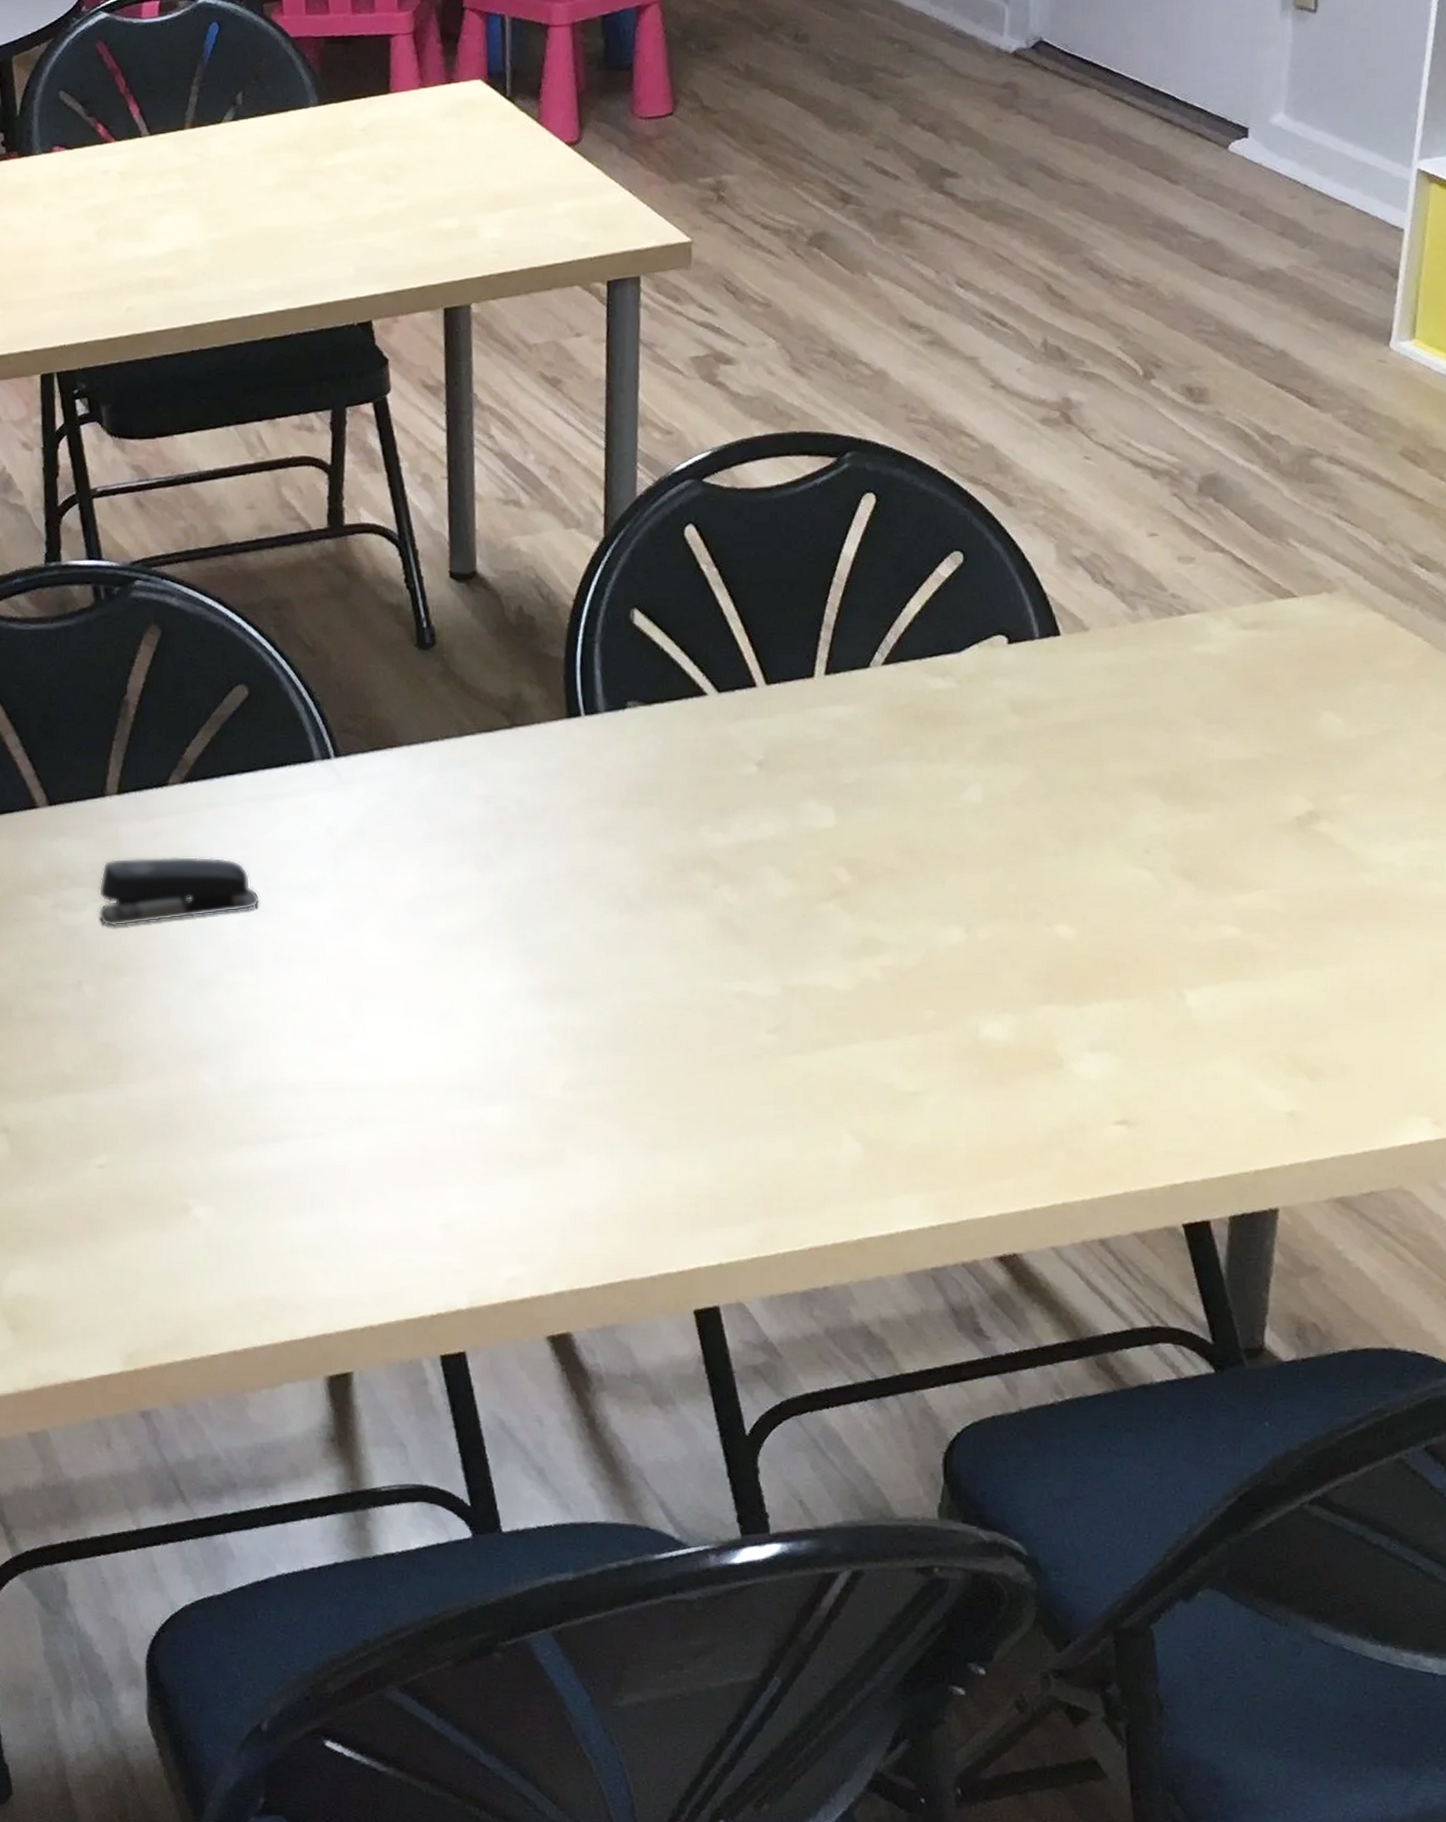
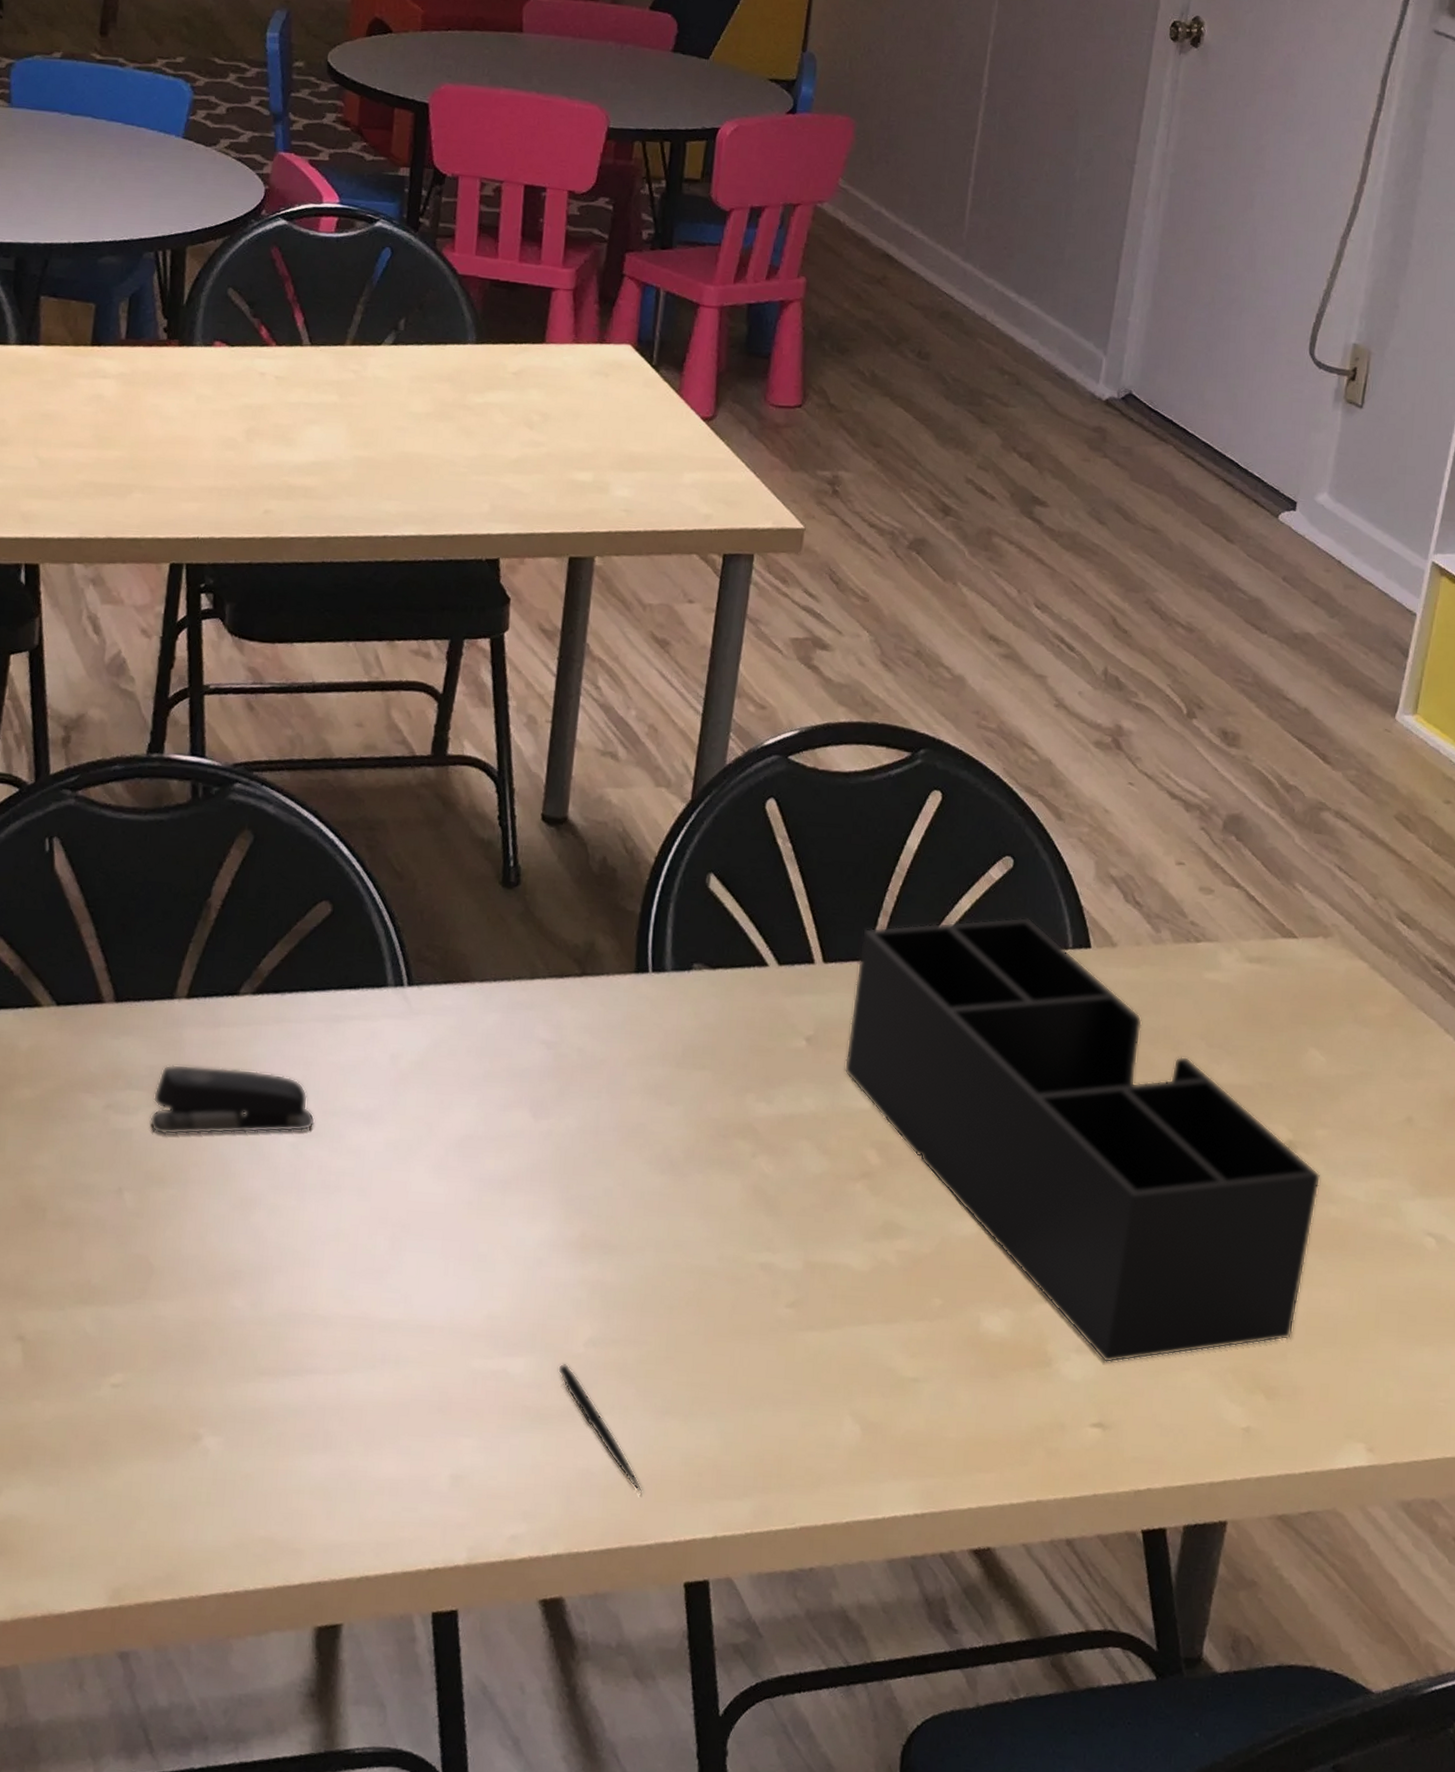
pen: none [536,1108,640,1227] -> present [557,1363,643,1493]
desk organizer: none [801,612,1350,1059] -> present [844,917,1321,1363]

